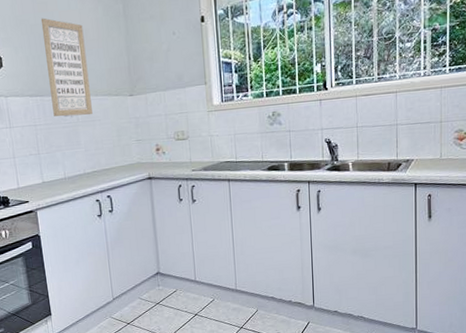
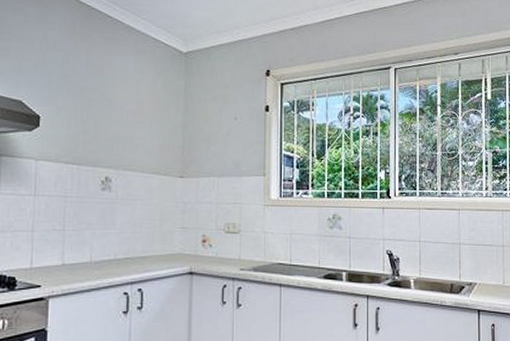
wall art: present [40,18,93,117] -> none [89,81,138,193]

